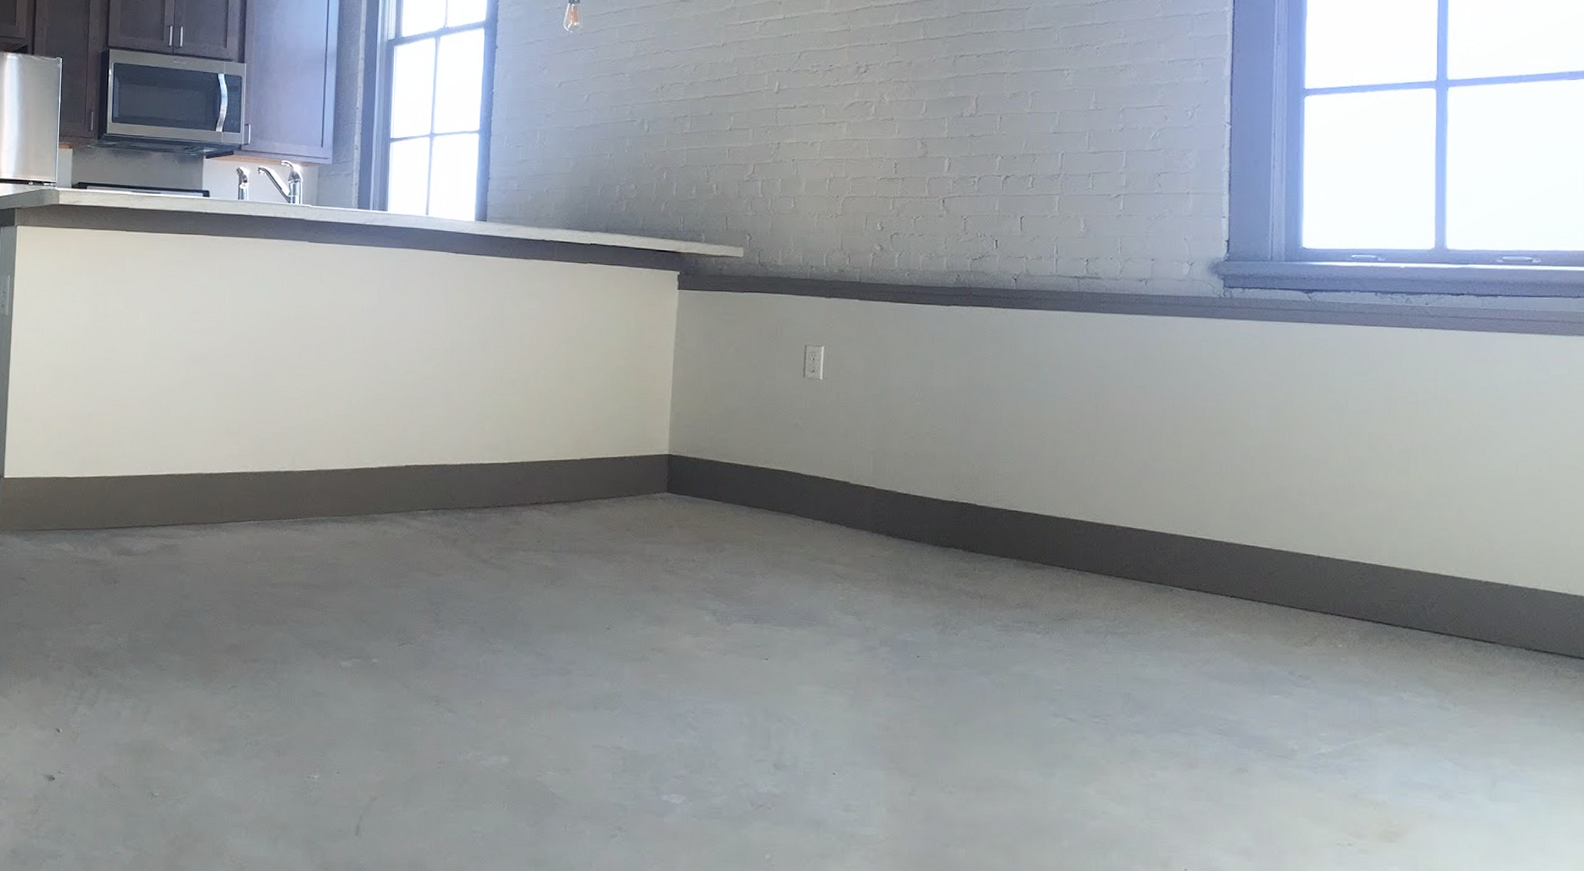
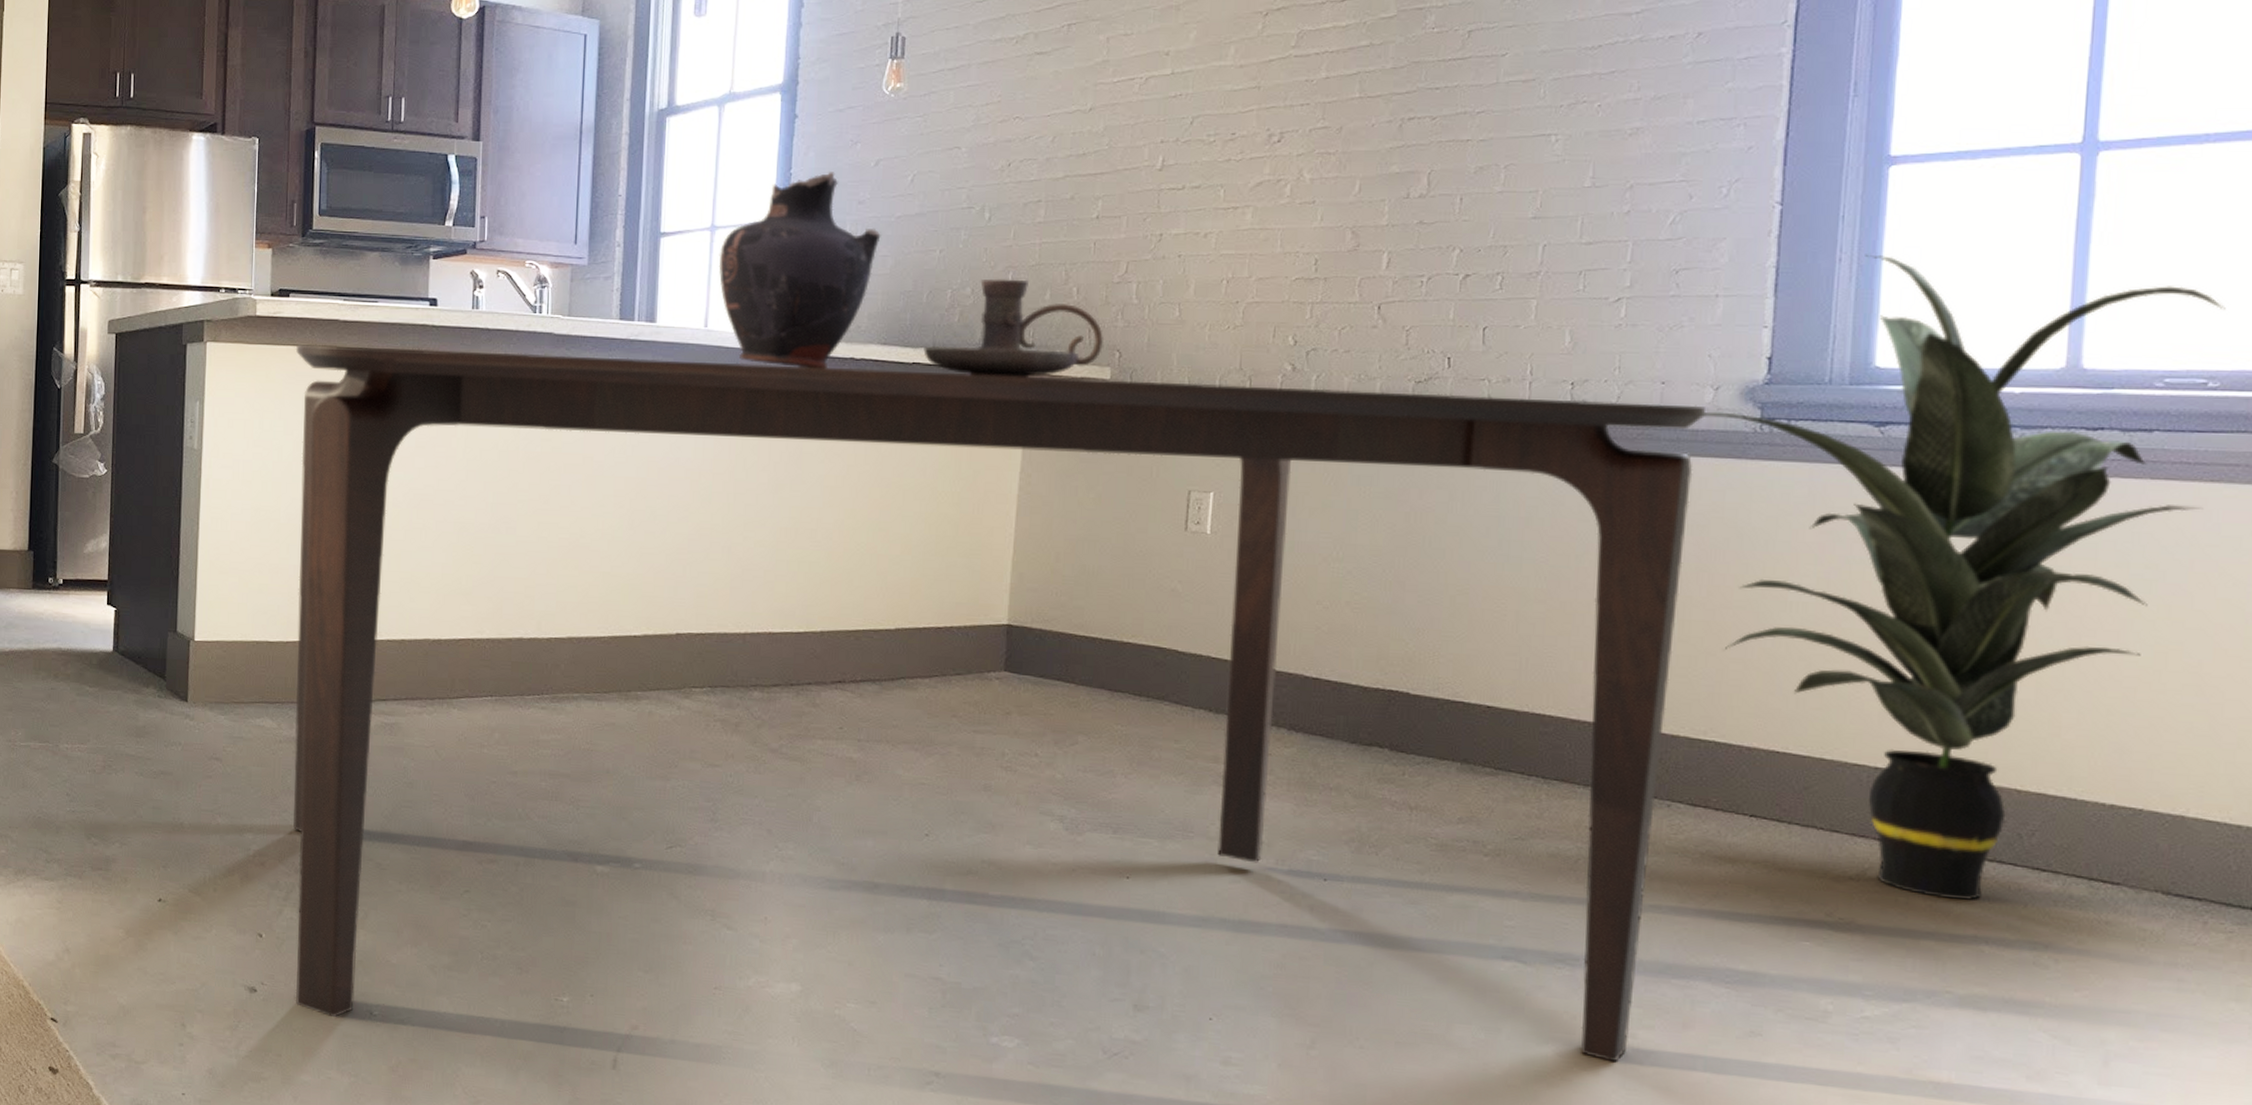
dining table: none [87,227,1184,799] -> present [293,343,1705,1063]
vase: none [436,91,564,249] -> present [718,172,881,369]
candle holder: none [599,177,738,255] -> present [923,278,1105,377]
indoor plant: none [1182,162,1541,658] -> present [1703,254,2226,900]

